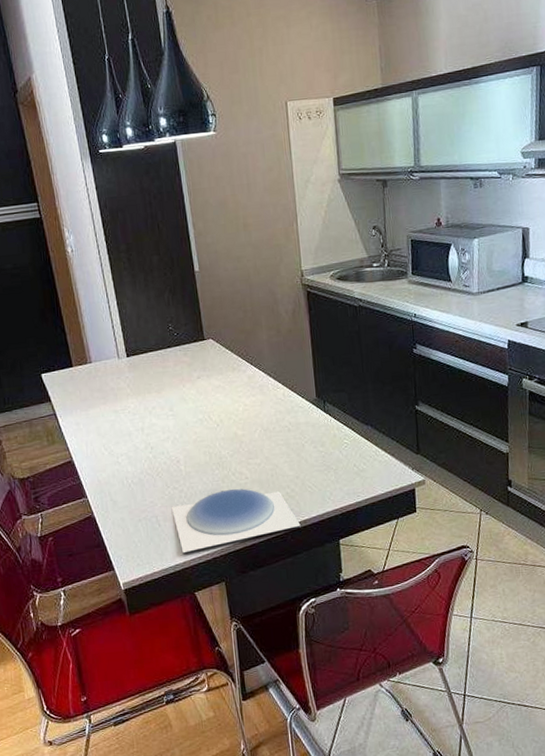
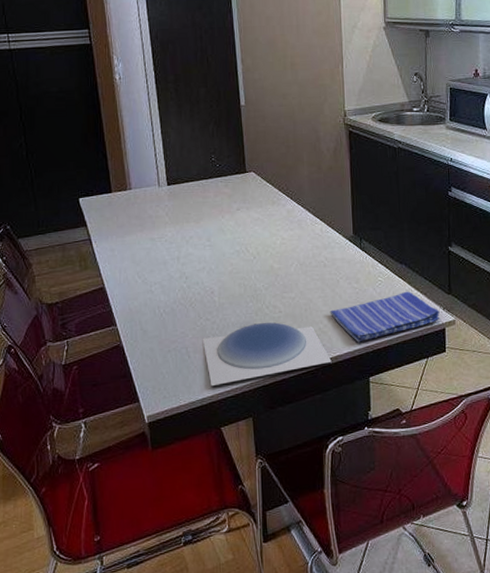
dish towel: none [296,452,409,506] -> present [329,291,440,343]

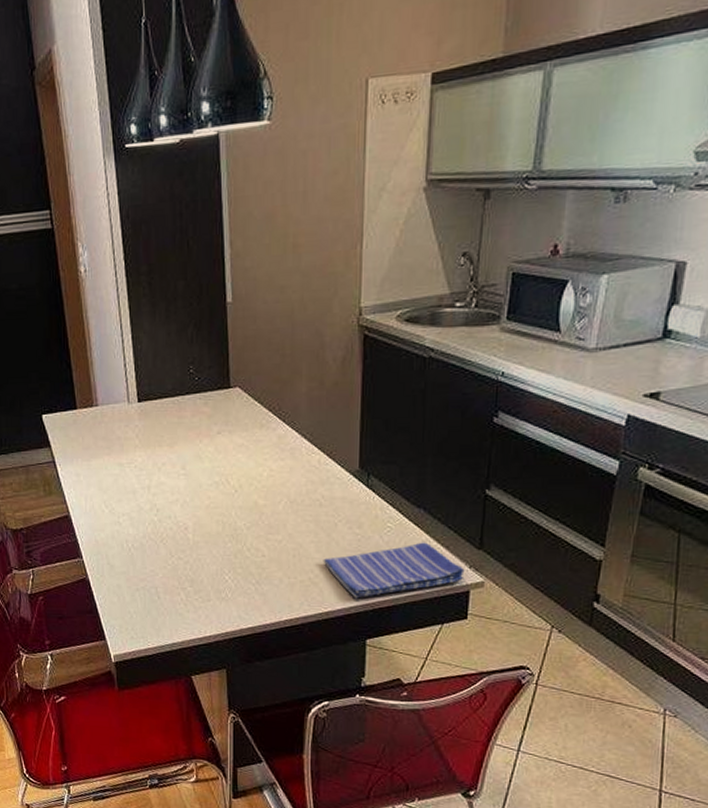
plate: present [202,322,332,386] -> none [173,567,322,631]

